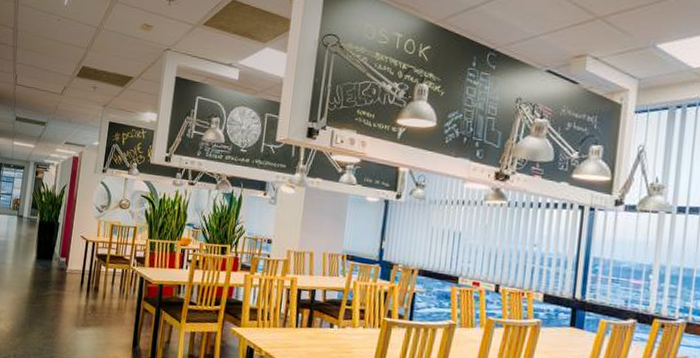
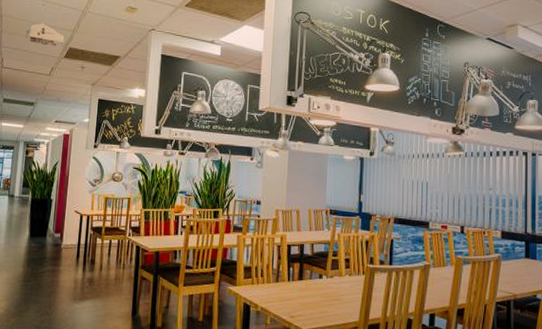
architectural model: none [40,39,78,65] -> present [25,23,65,47]

